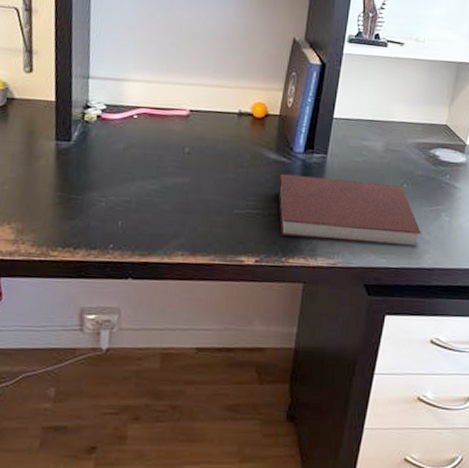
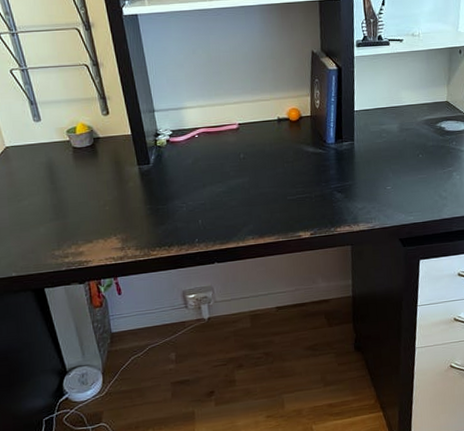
notebook: present [278,173,421,245] -> none [318,156,439,212]

